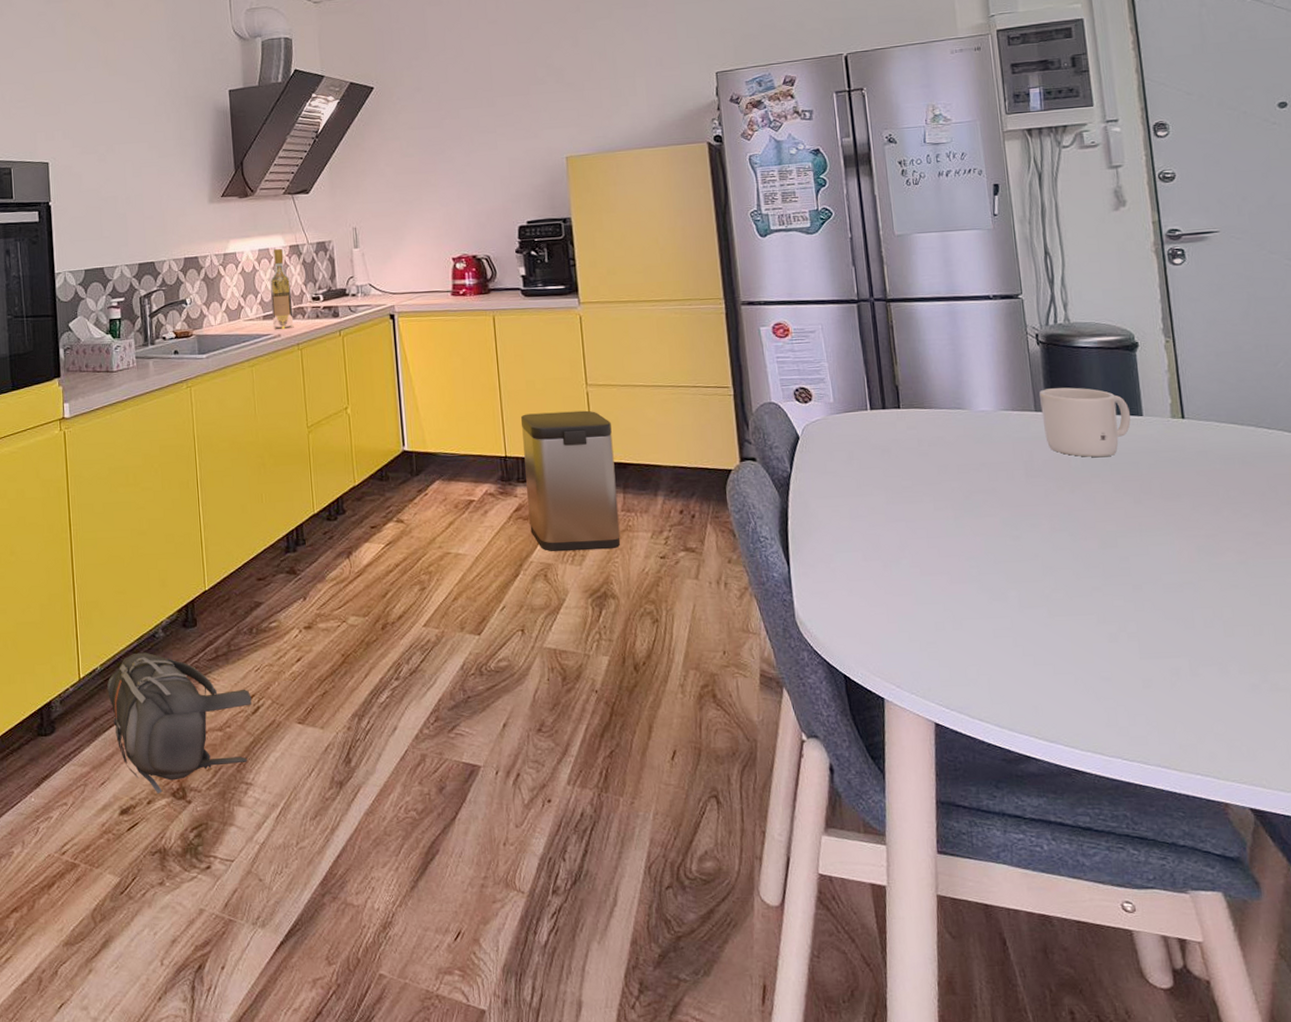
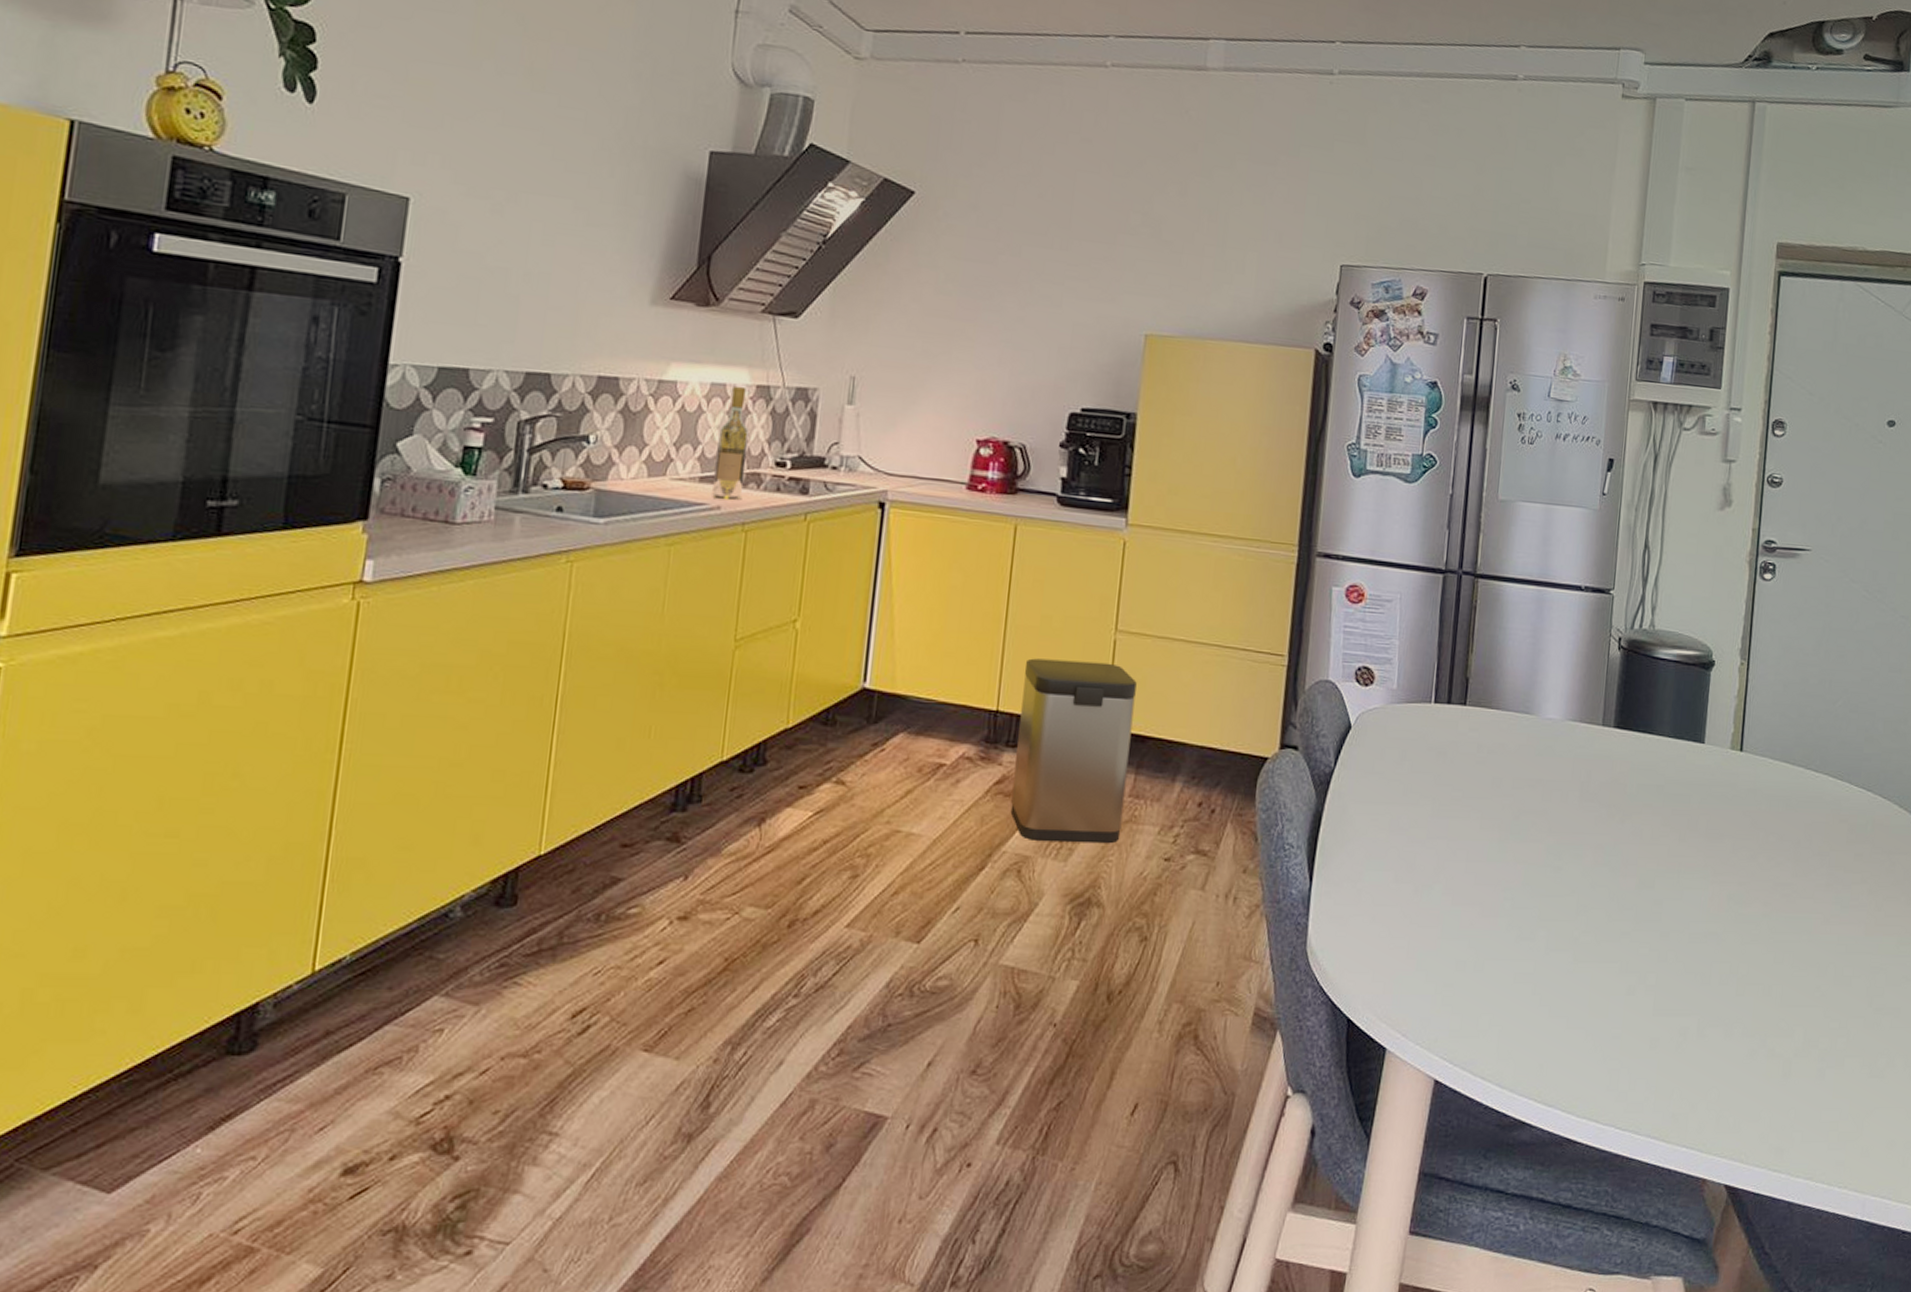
backpack: present [107,652,252,794] -> none [355,938,581,1146]
mug: present [1039,387,1131,458] -> none [1607,701,1693,786]

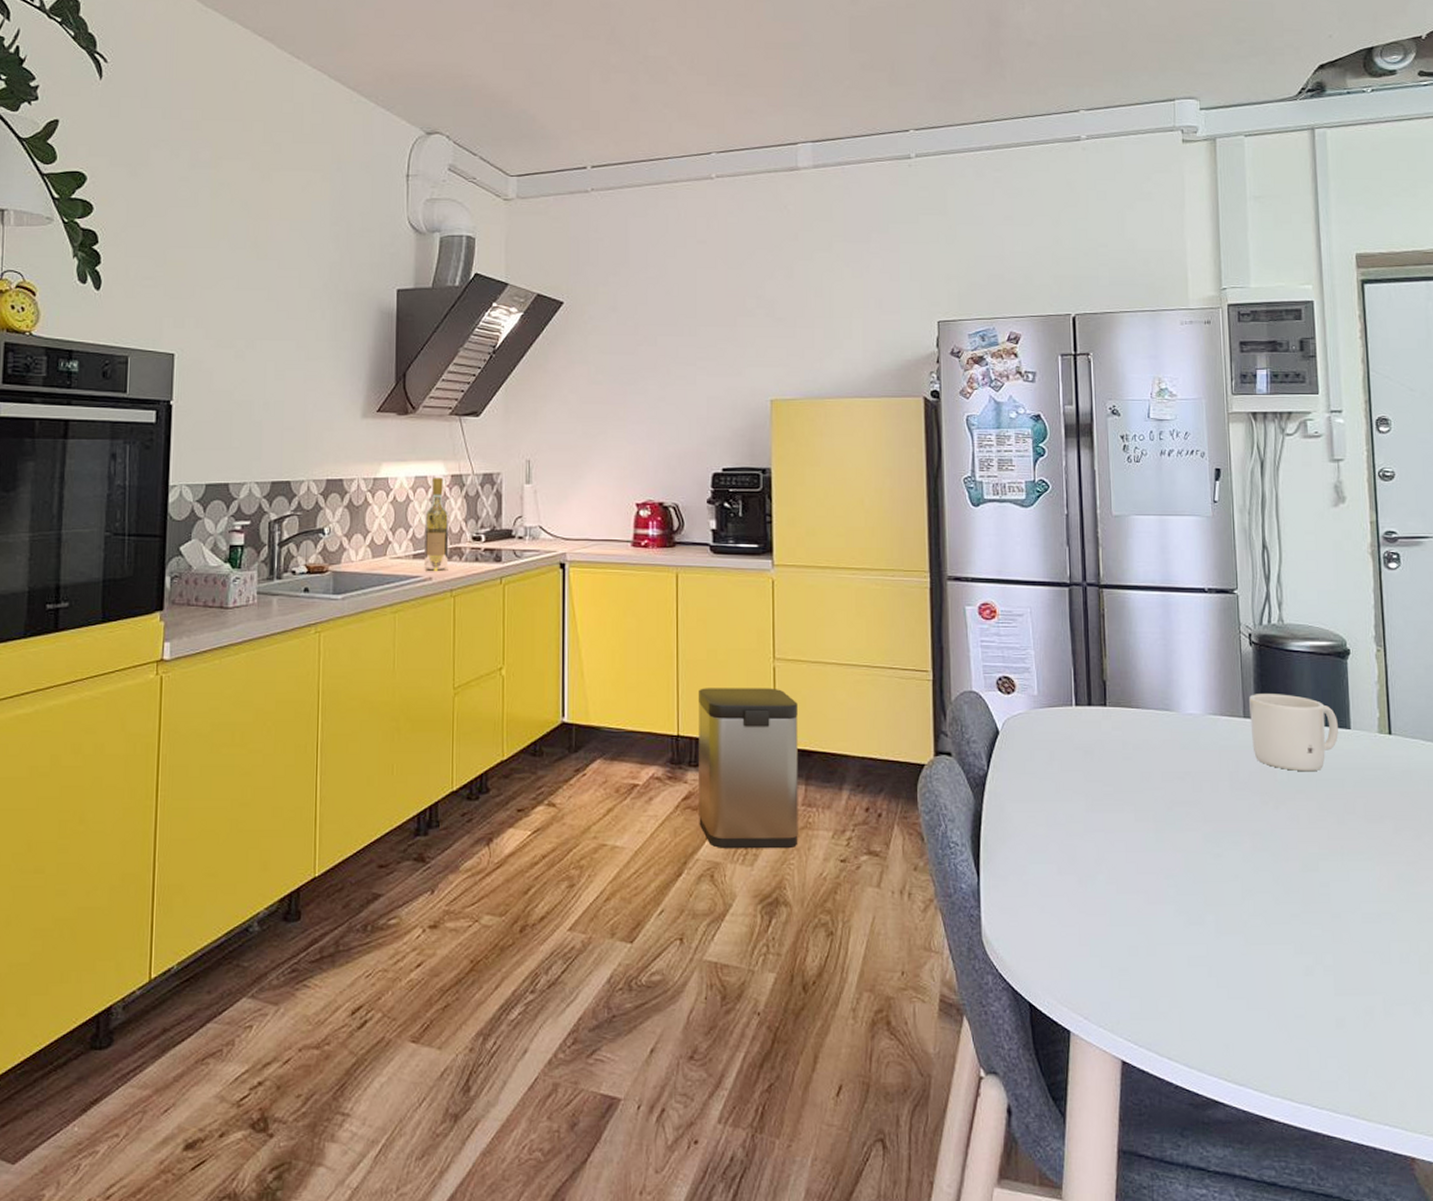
mug: none [1607,701,1693,786] -> present [1249,694,1338,772]

